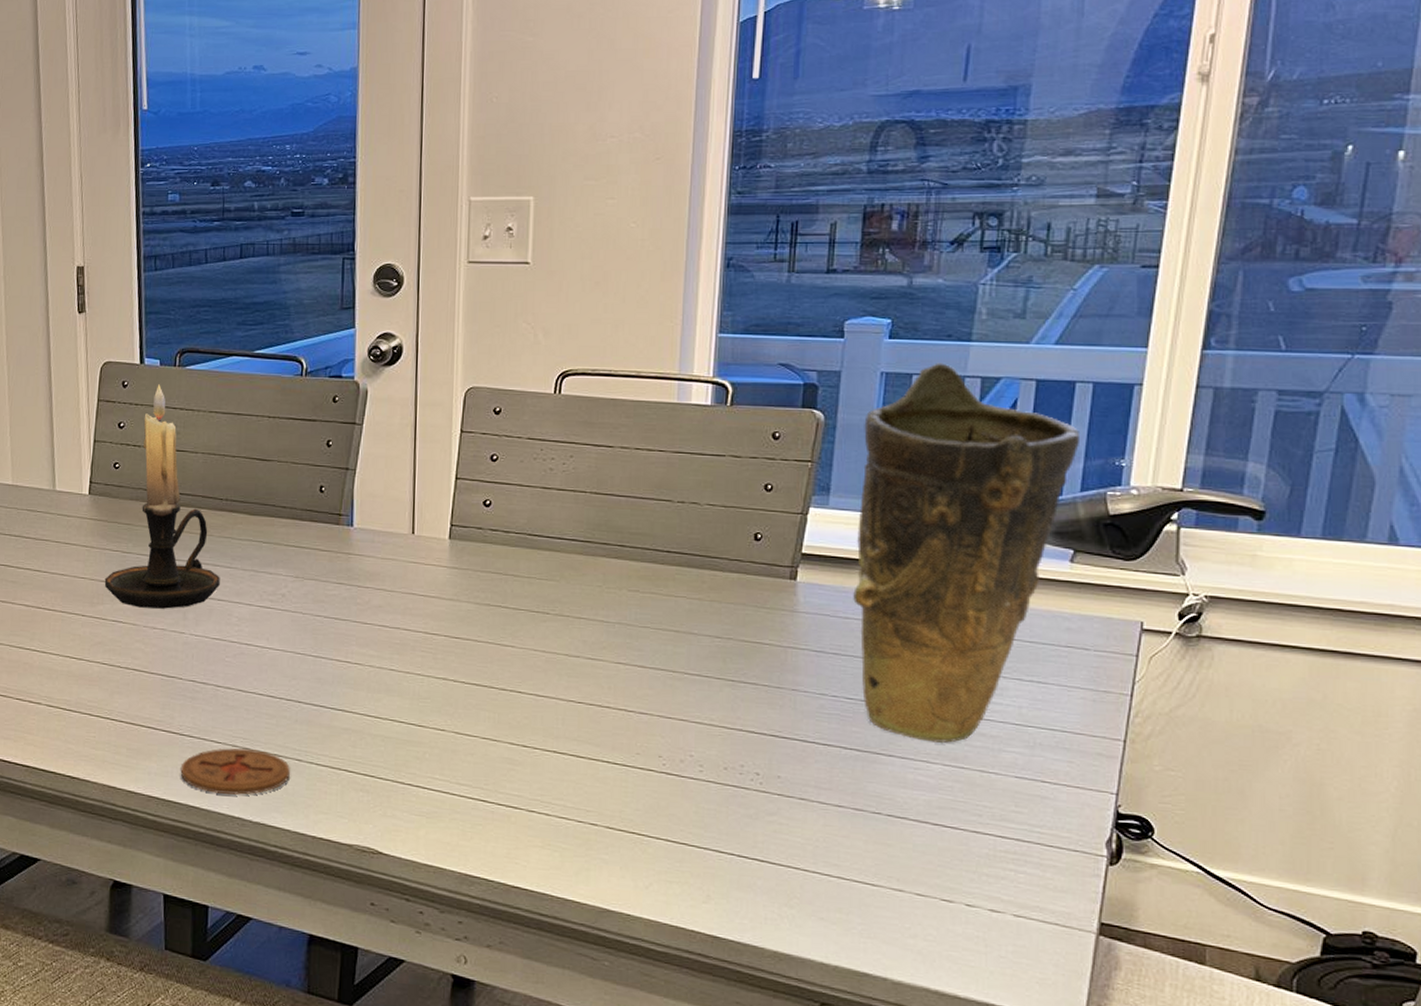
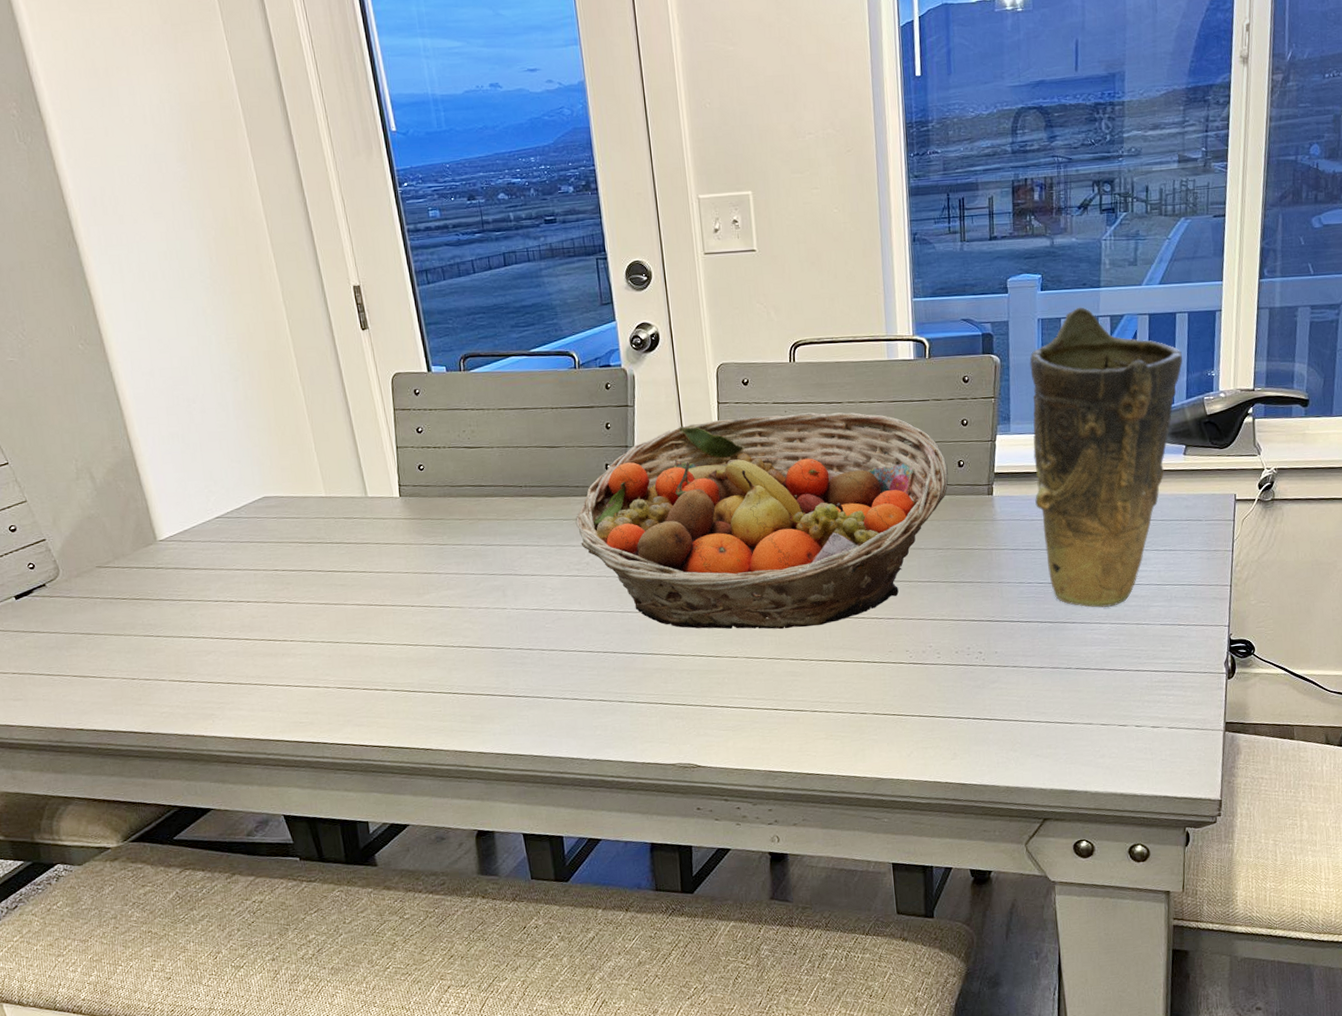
candle holder: present [104,383,220,609] -> none [426,388,531,592]
coaster: present [180,748,290,795] -> none [520,698,616,741]
fruit basket: none [276,450,740,708] -> present [575,411,949,630]

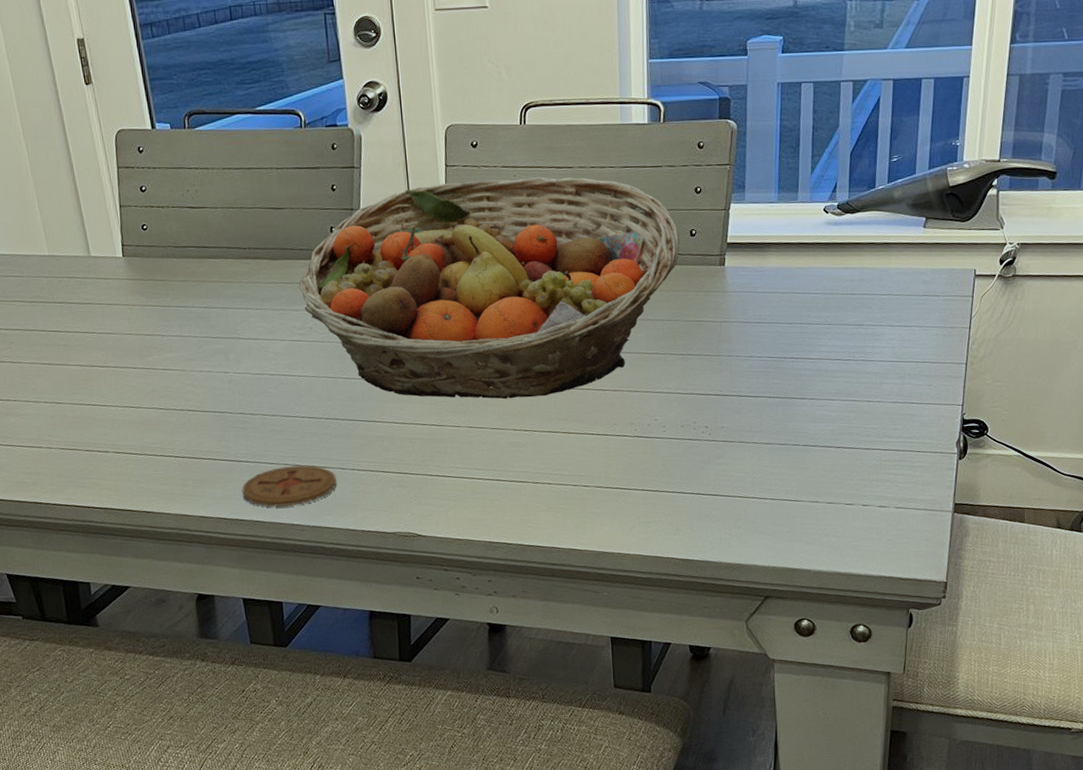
coaster: none [520,698,616,741] -> present [241,465,337,507]
vase: present [1029,307,1183,608] -> none [767,71,927,384]

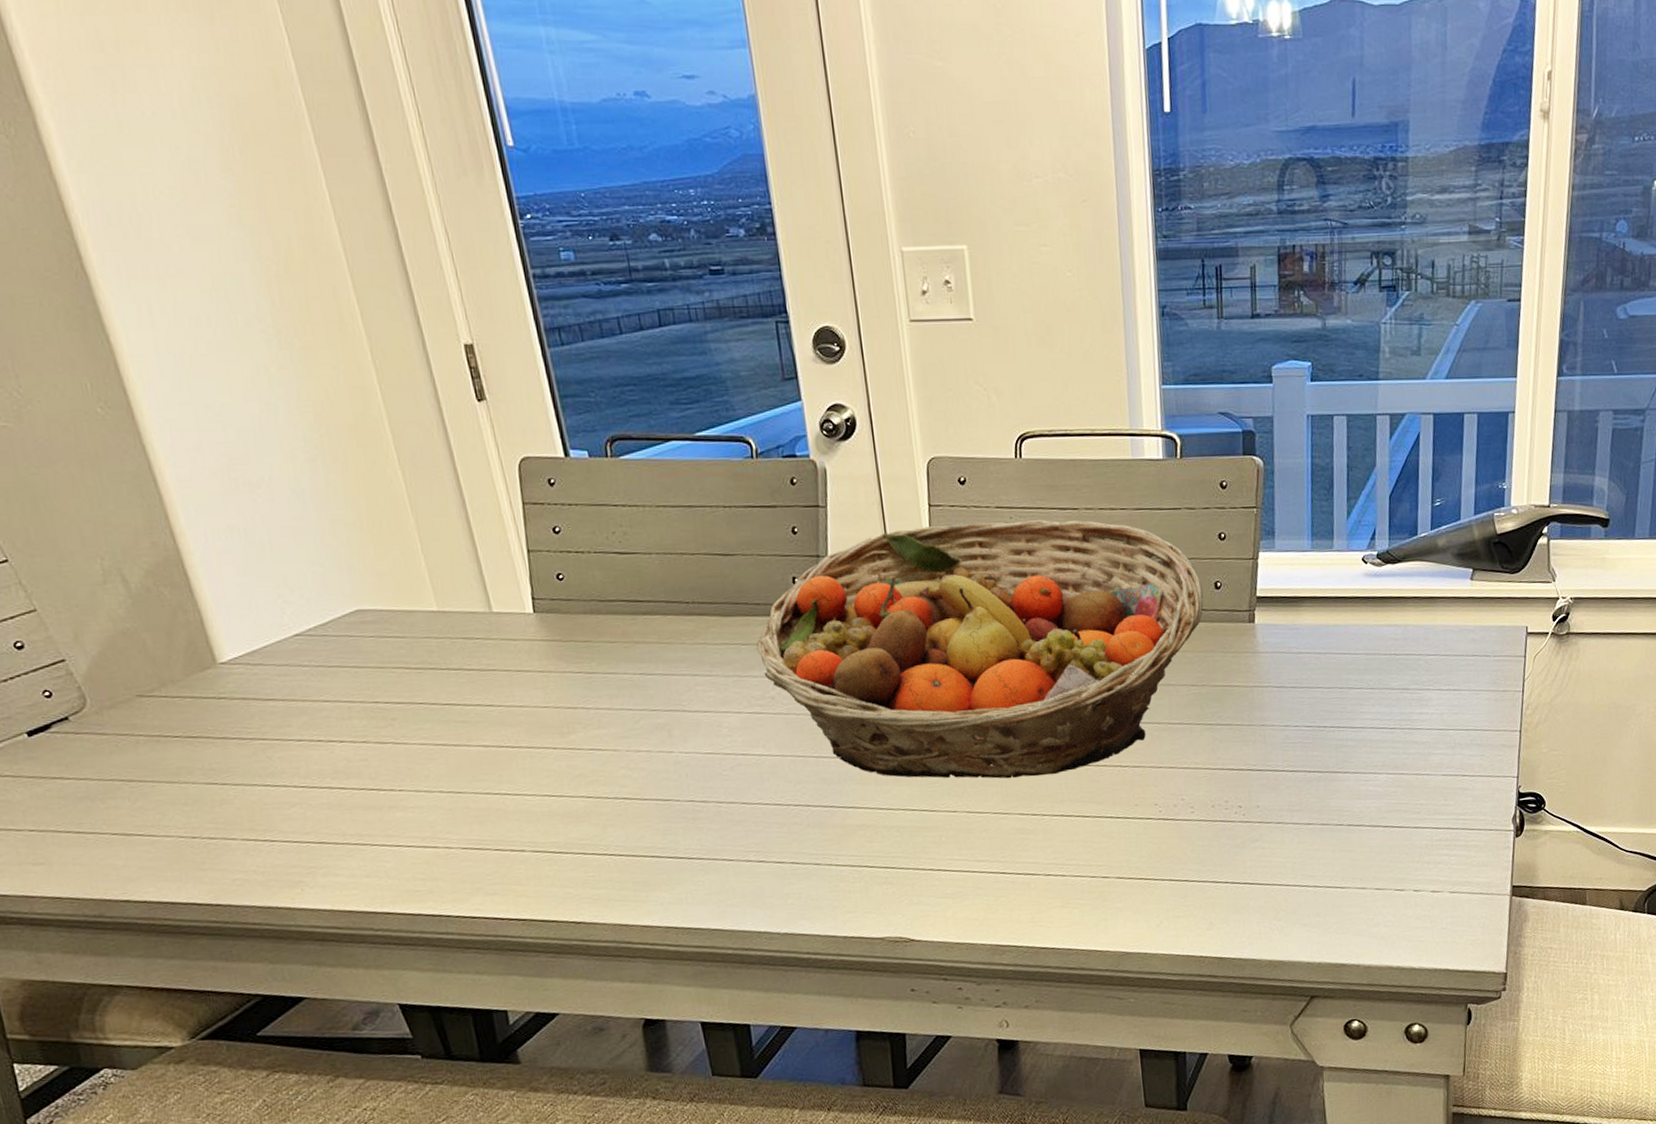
coaster: present [241,465,337,507] -> none [694,860,811,912]

